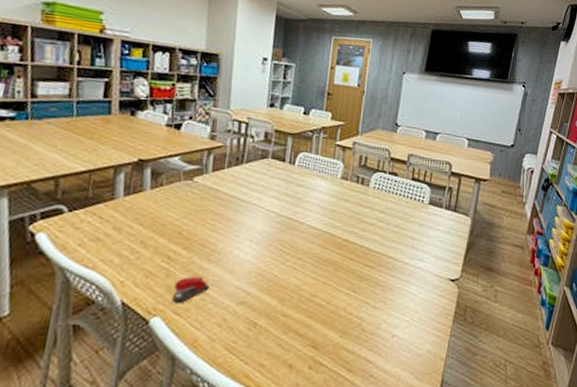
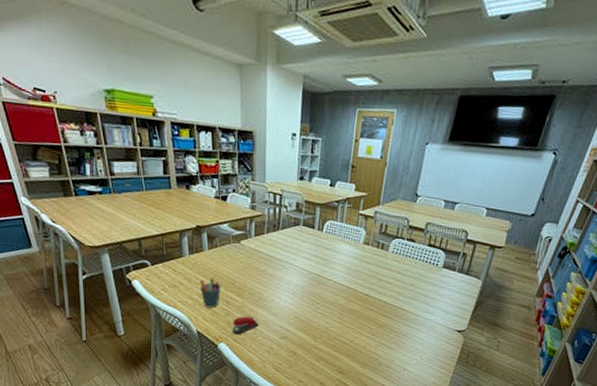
pen holder: none [133,225,163,268] -> present [199,277,221,308]

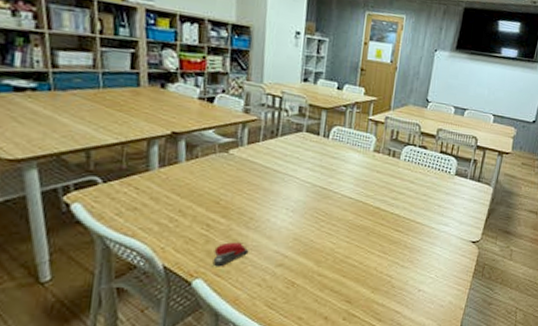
pen holder: present [199,277,221,308] -> none [171,196,201,235]

